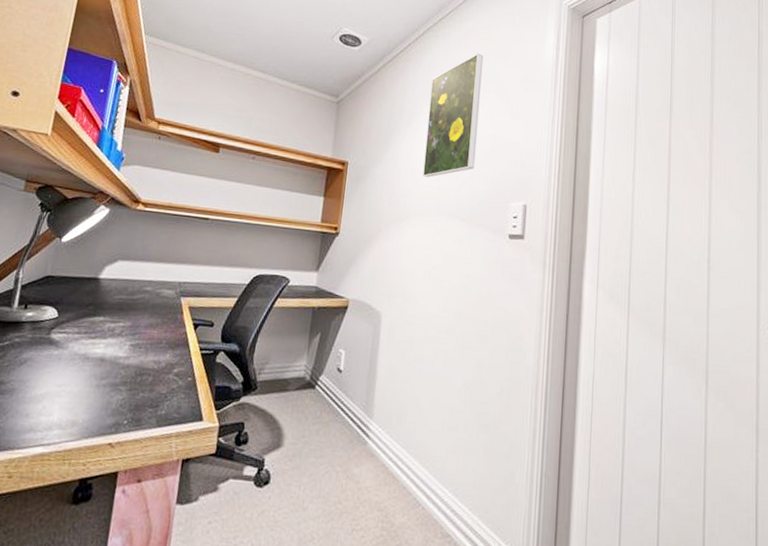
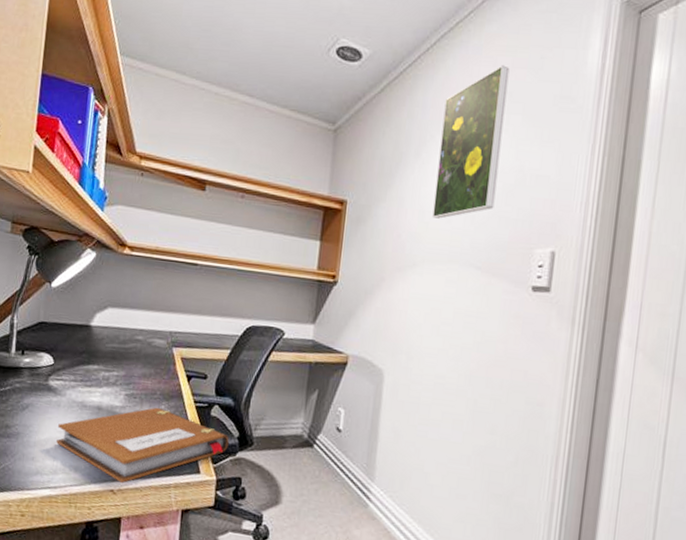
notebook: none [54,356,234,435] -> present [56,407,229,483]

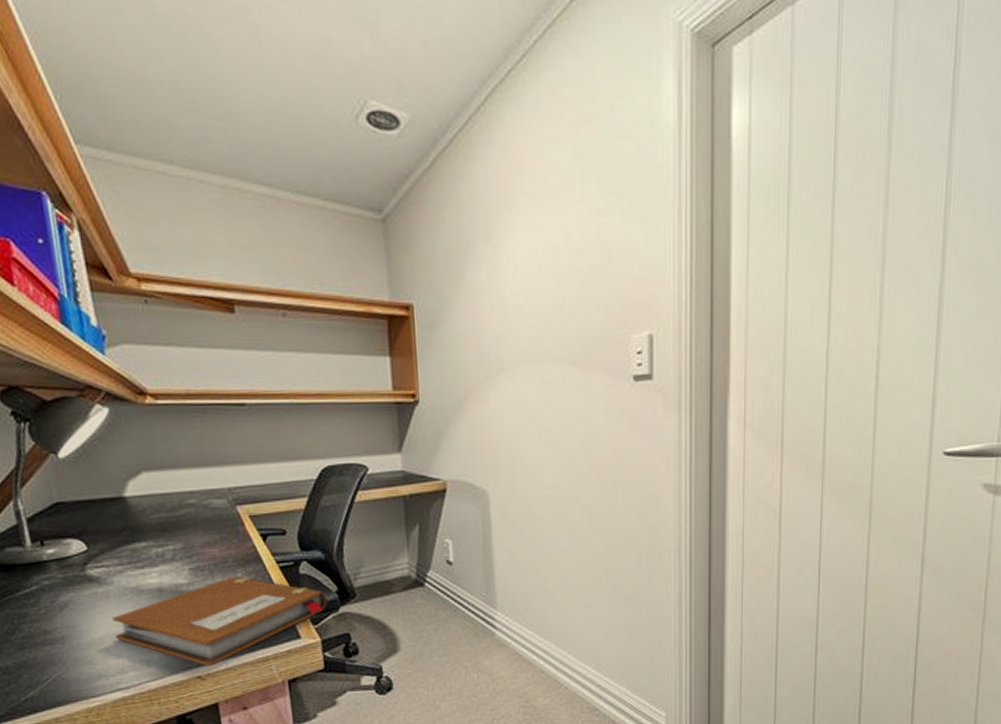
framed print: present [432,65,510,219] -> none [509,121,581,313]

